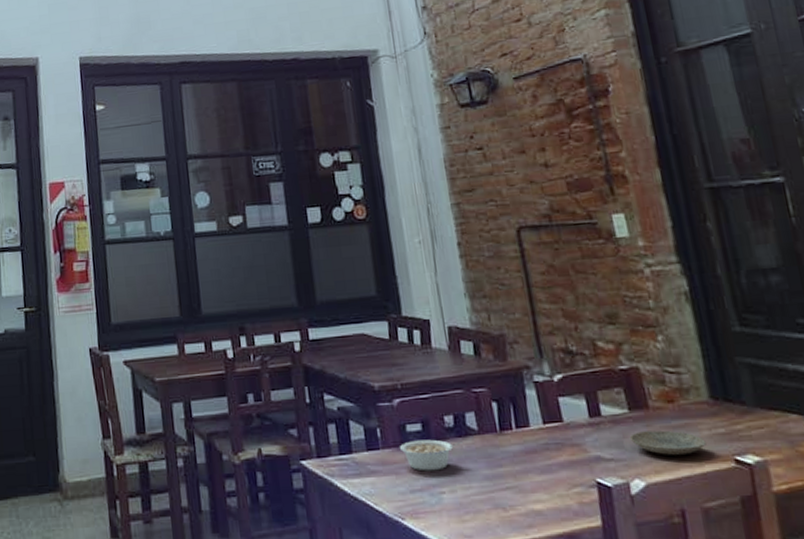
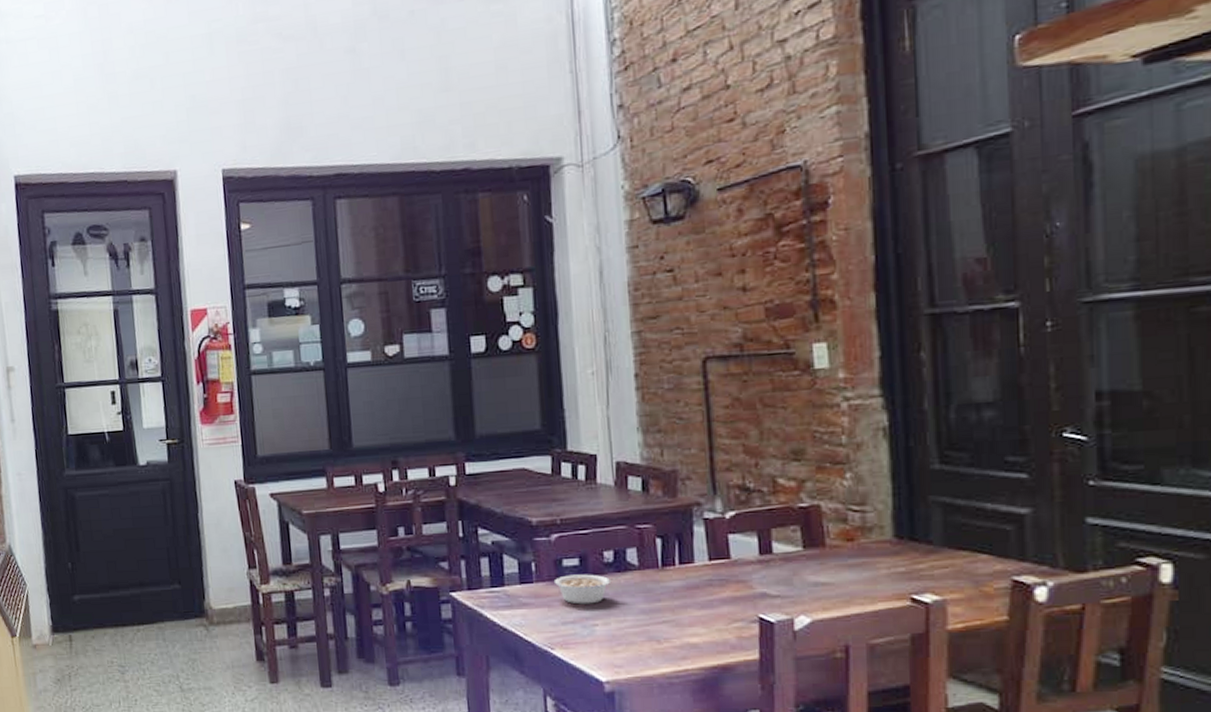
plate: present [629,430,706,456] -> none [800,568,882,594]

